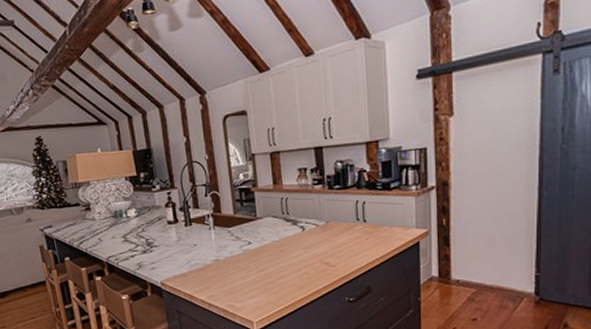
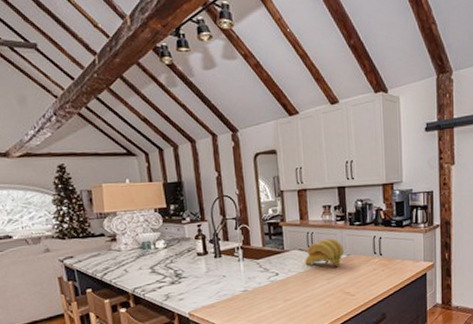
banana bunch: none [279,204,323,236] -> present [305,238,345,268]

